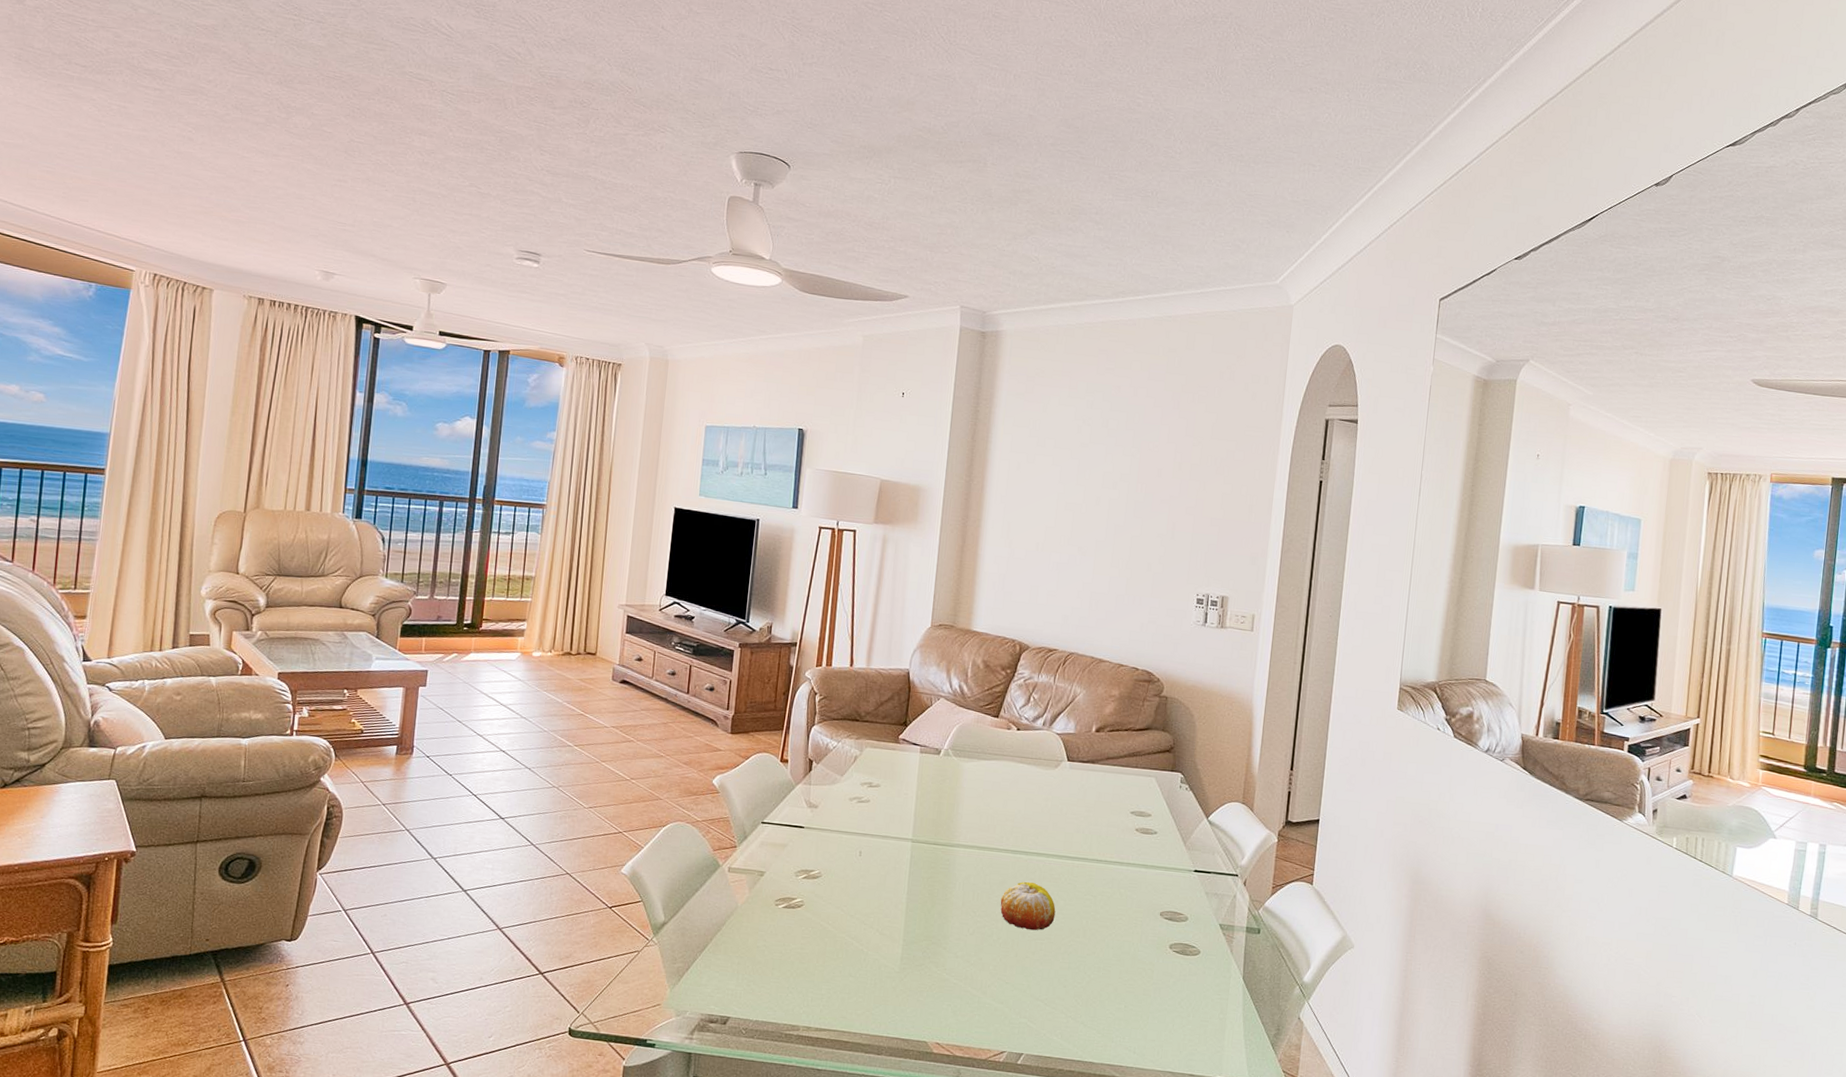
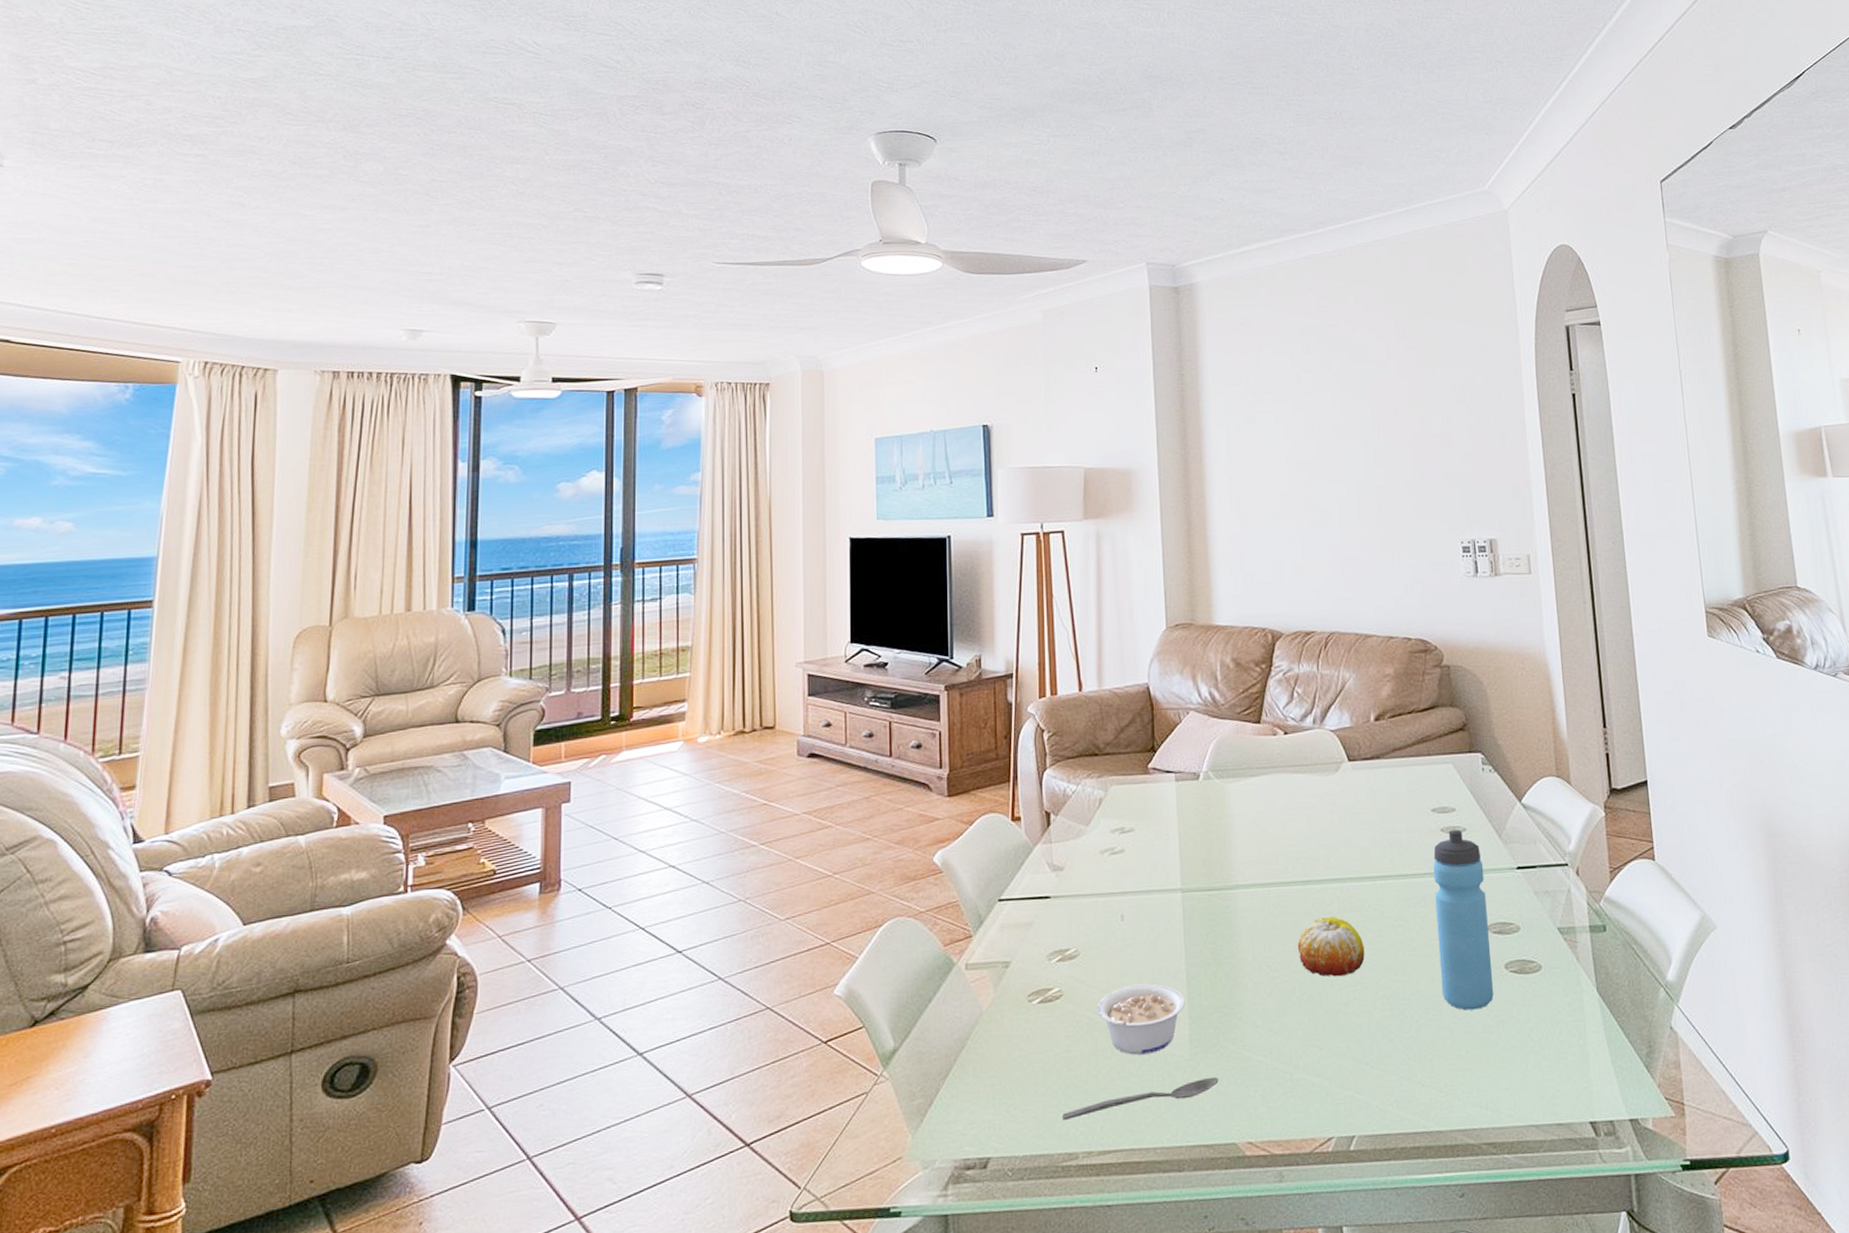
spoon: none [791,988,920,1001] -> present [1062,1076,1219,1121]
legume: none [829,907,902,962] -> present [1097,984,1185,1055]
water bottle: none [1113,831,1167,976] -> present [1433,829,1494,1011]

